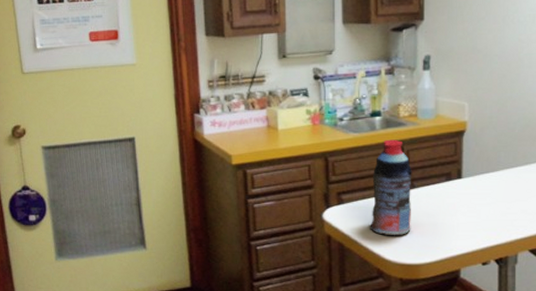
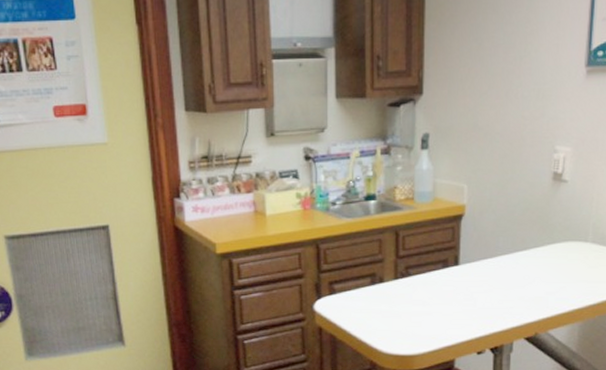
bottle: present [370,139,412,235] -> none [363,224,408,326]

